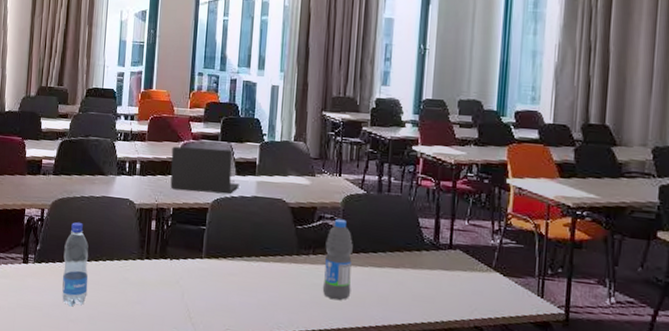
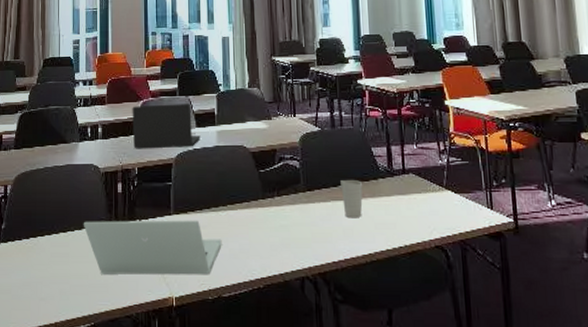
bottle: present [62,222,89,307] -> none [30,194,57,284]
laptop: none [115,253,251,321] -> present [83,220,222,275]
water bottle: present [322,218,353,301] -> none [288,158,318,239]
cup: none [380,247,405,288] -> present [340,180,363,219]

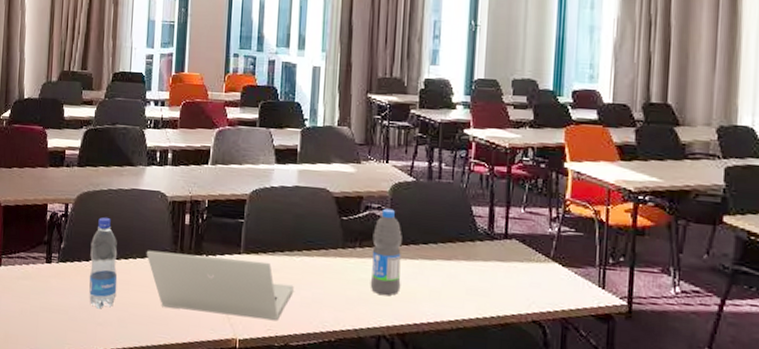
bottle: none [30,194,57,284] -> present [89,217,118,309]
laptop: present [132,104,201,149] -> none [205,133,280,184]
water bottle: none [288,158,318,239] -> present [370,208,402,297]
cup: present [340,180,363,219] -> none [431,238,458,281]

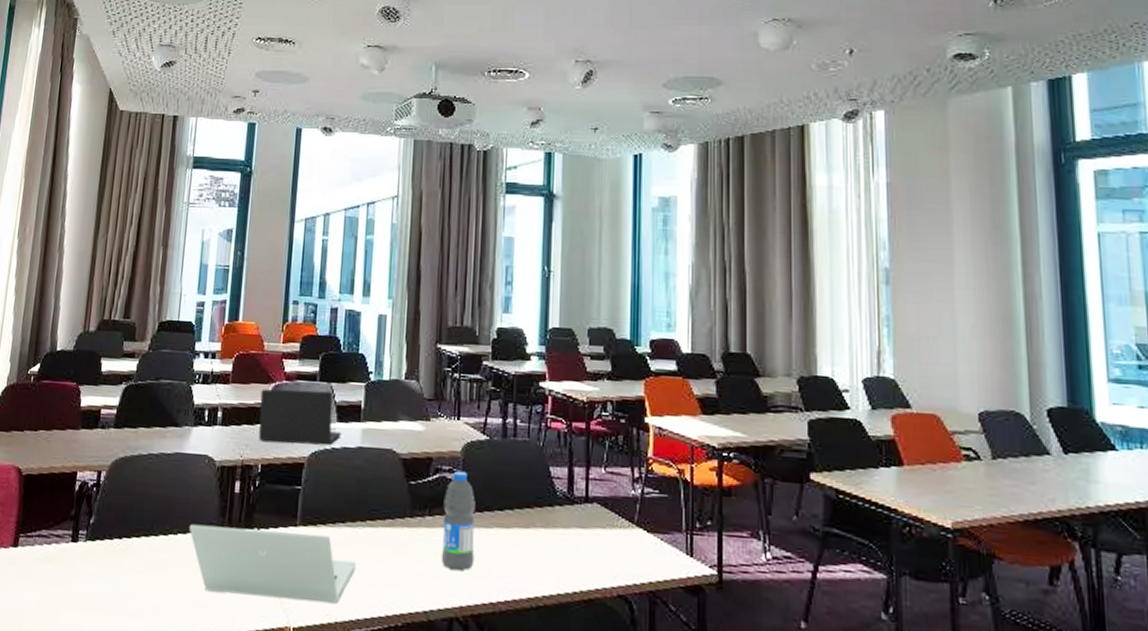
bottle: present [89,217,118,309] -> none [120,486,157,596]
laptop: none [205,133,280,184] -> present [258,389,342,445]

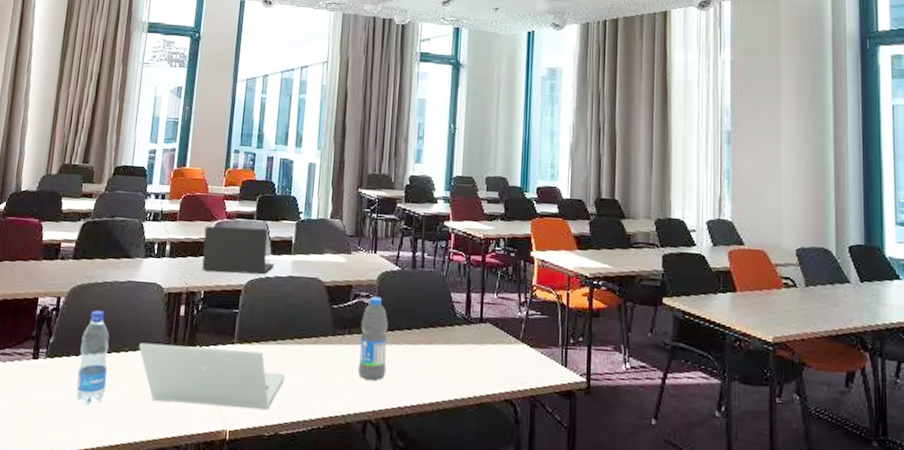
bottle: none [120,486,157,596] -> present [76,310,110,405]

